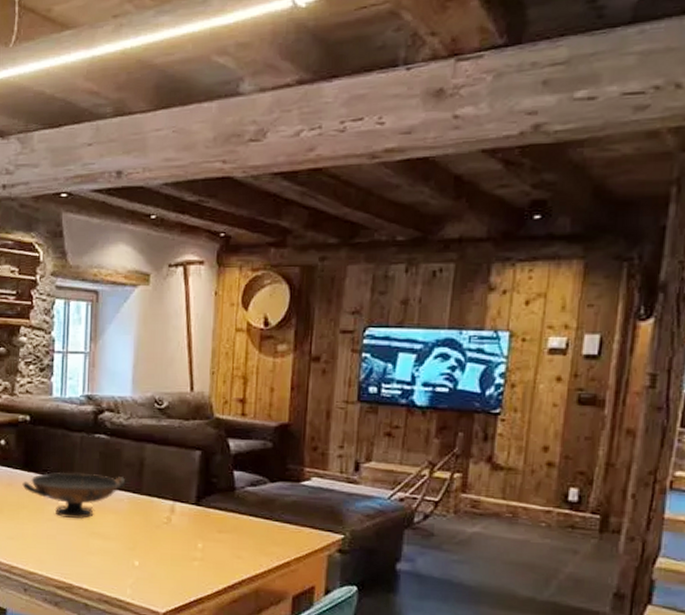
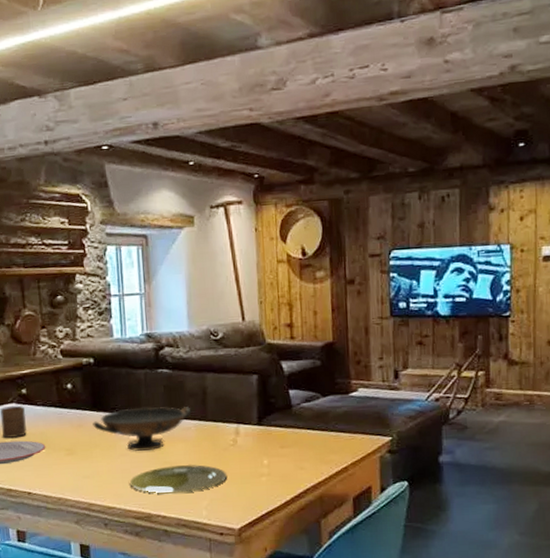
plate: none [55,537,156,567] -> present [130,464,227,494]

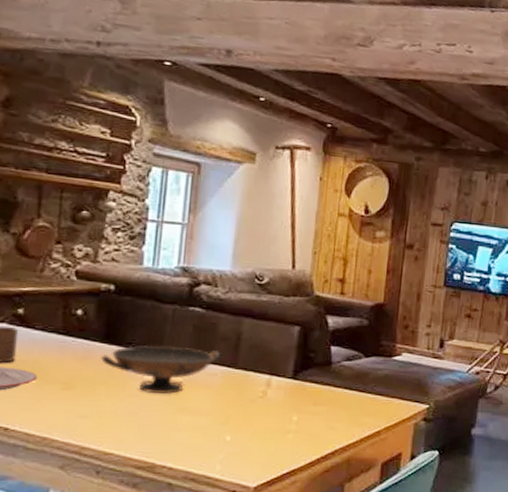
plate: present [130,464,227,494] -> none [136,413,250,444]

